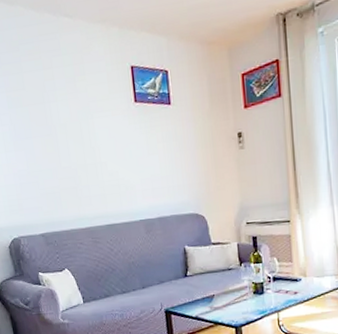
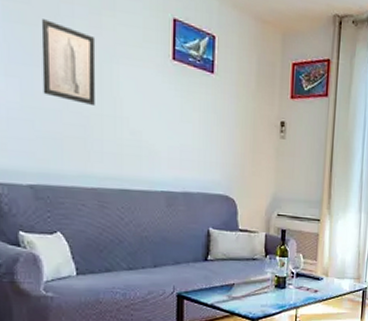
wall art: none [33,98,80,159] -> present [41,19,96,105]

